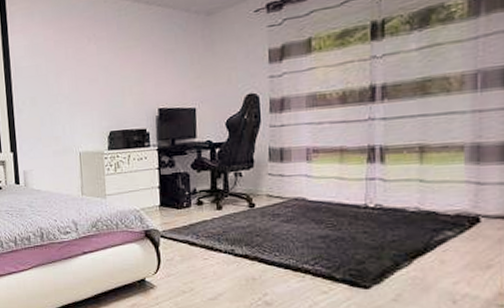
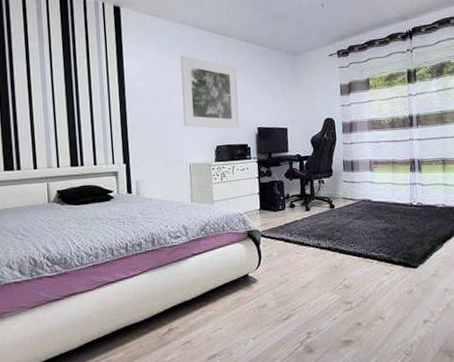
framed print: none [68,26,137,111] -> present [180,55,240,129]

